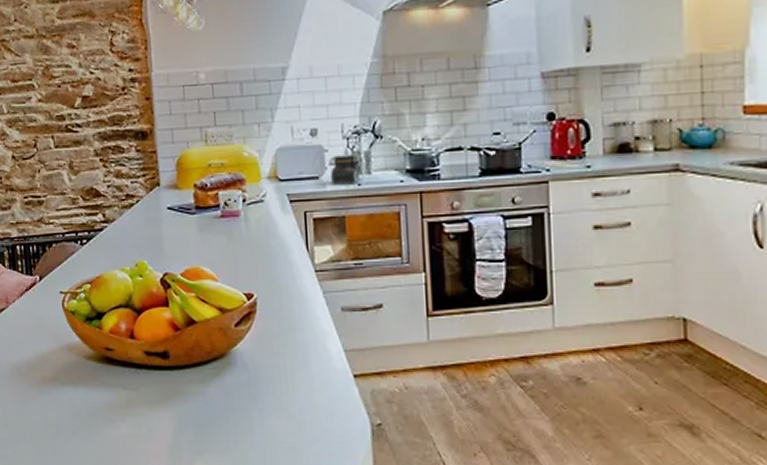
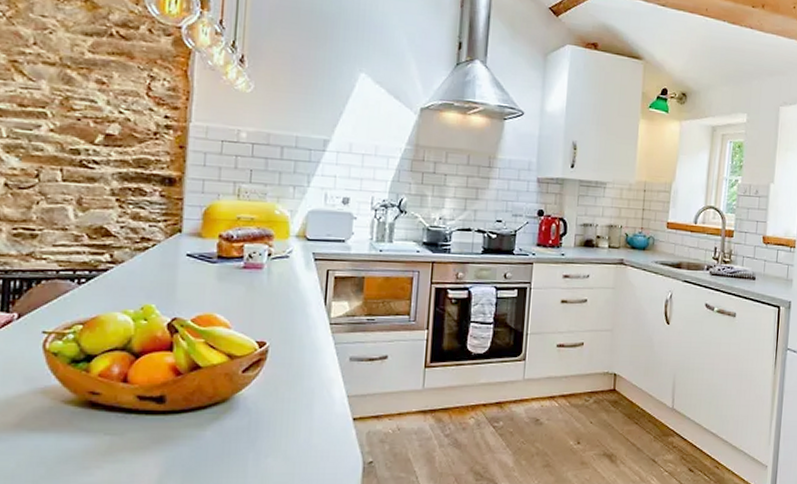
jar: present [328,154,361,185] -> none [356,223,384,250]

